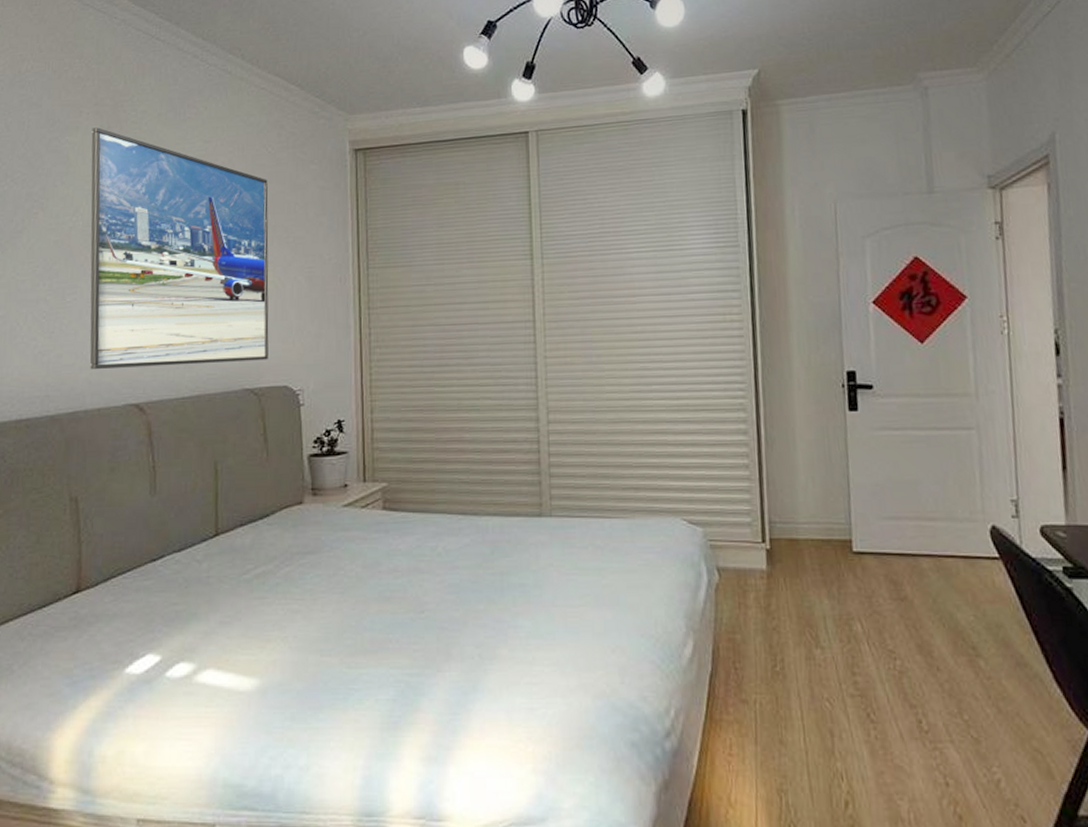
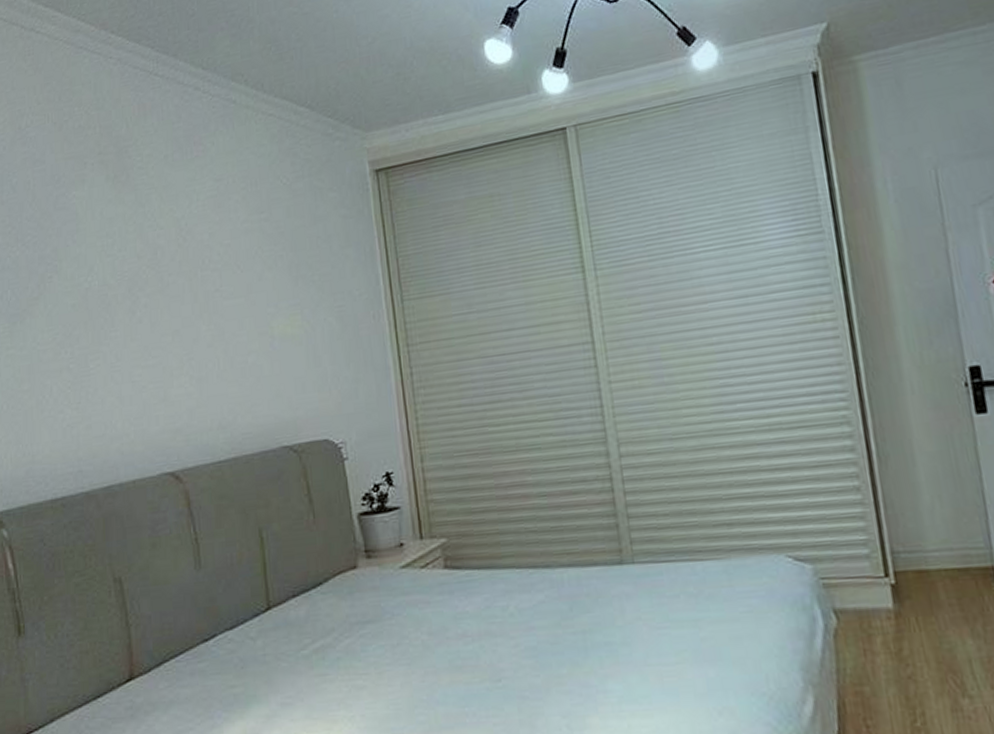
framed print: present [89,127,269,369] -> none [98,178,305,439]

